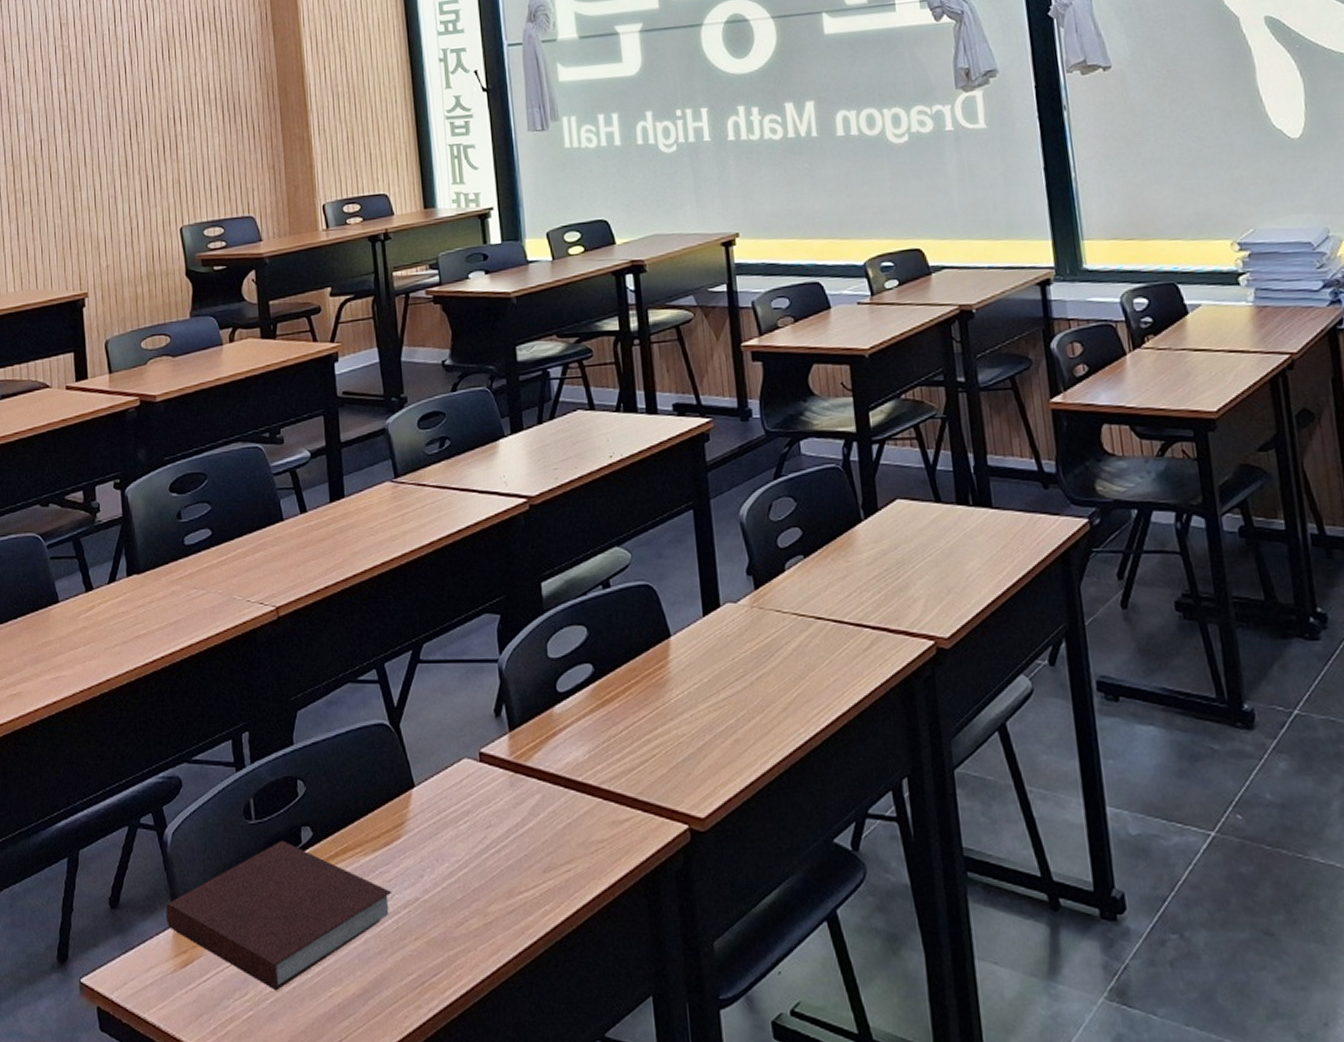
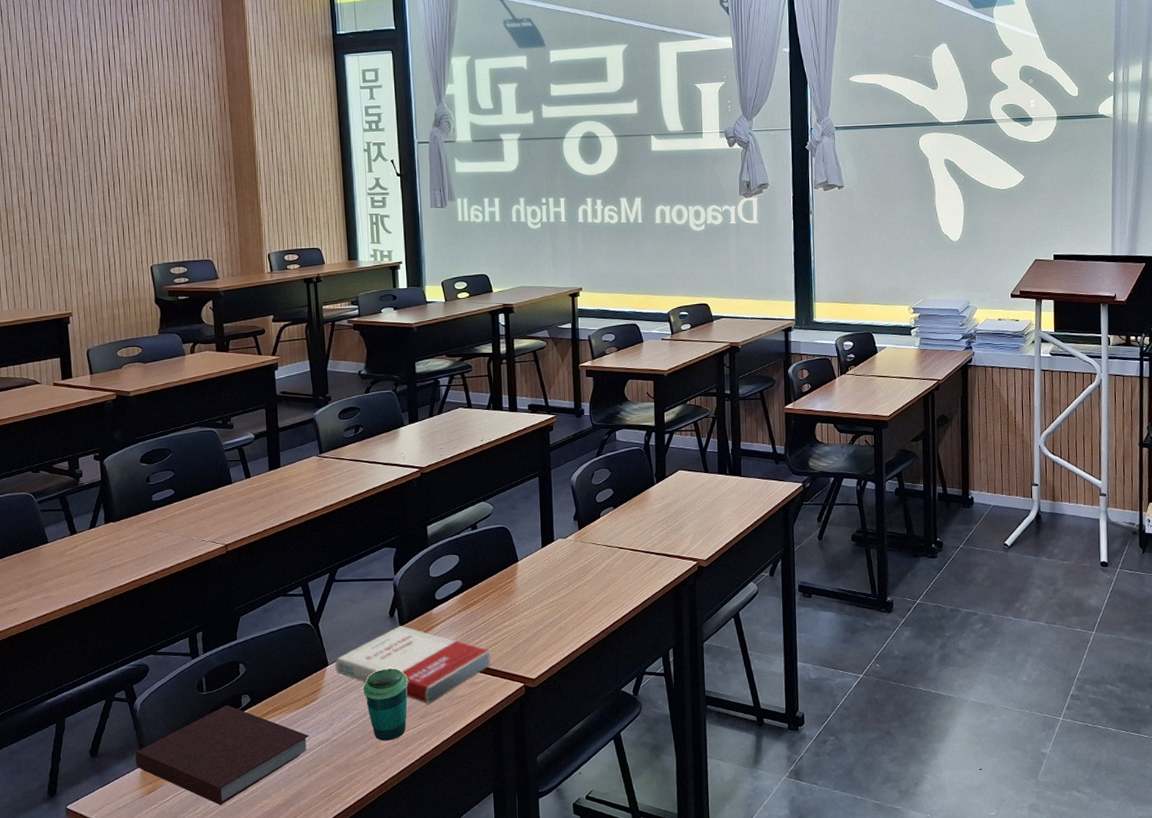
book: none [423,731,639,851] -> present [335,626,490,704]
cup: none [463,794,525,905] -> present [363,668,408,741]

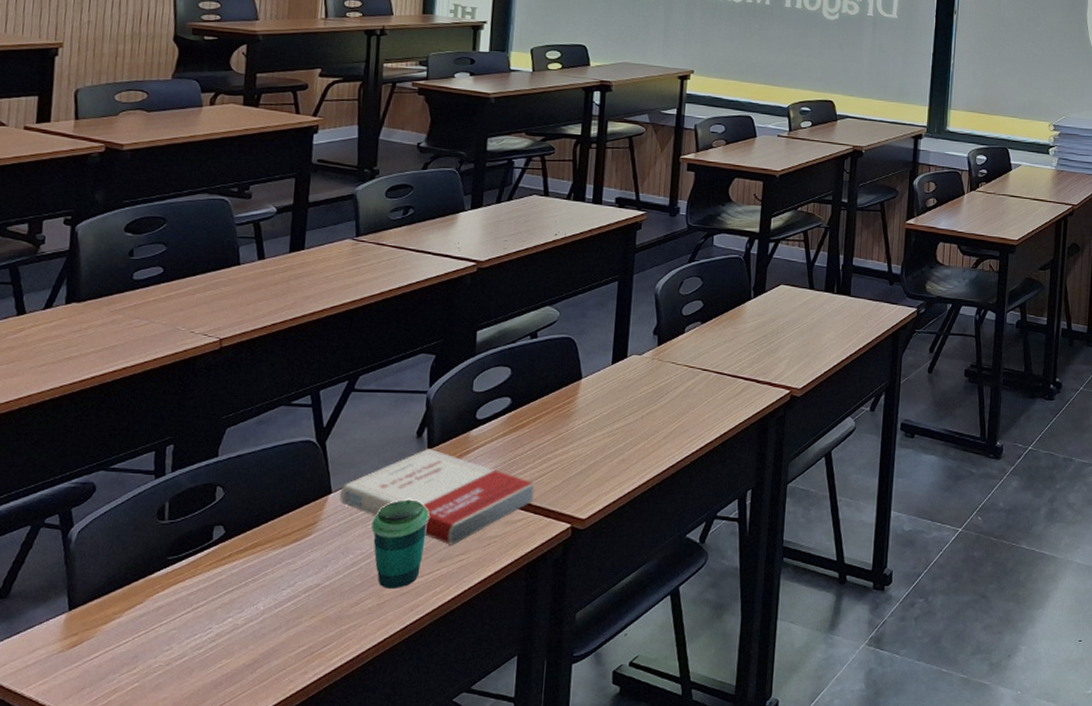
notebook: present [135,704,310,805] -> none [59,537,295,665]

